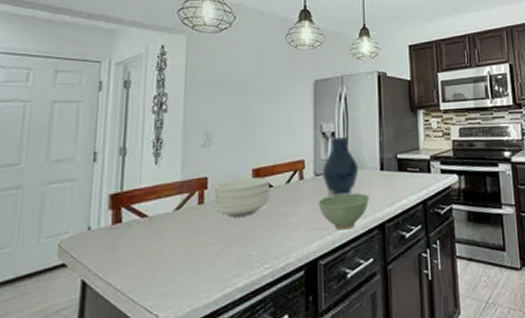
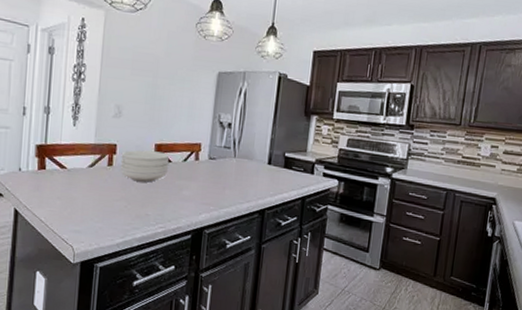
bowl: present [318,193,370,230] -> none [209,178,255,209]
vase: present [322,137,359,198] -> none [215,128,249,181]

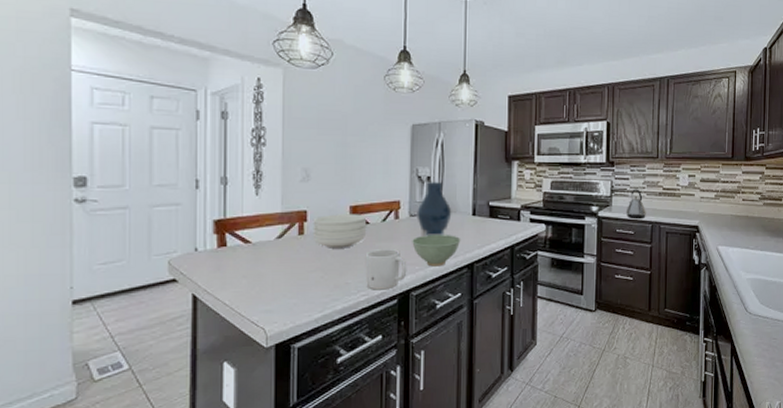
mug: none [164,186,203,225] -> present [365,248,407,290]
bowl: none [209,178,255,209] -> present [412,235,461,267]
vase: none [215,128,249,181] -> present [417,182,452,238]
kettle: none [420,154,443,186] -> present [625,189,647,220]

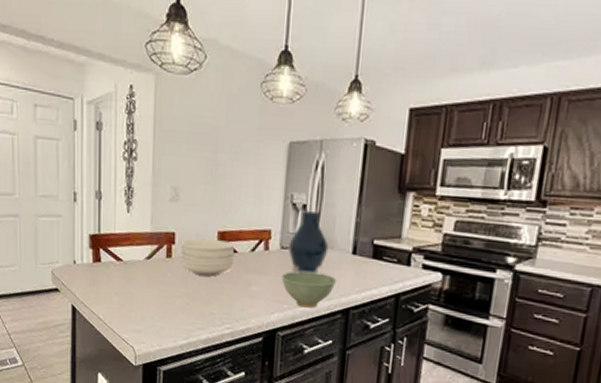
mug: present [365,248,407,290] -> none [231,280,275,326]
kettle: present [625,189,647,220] -> none [555,239,587,280]

